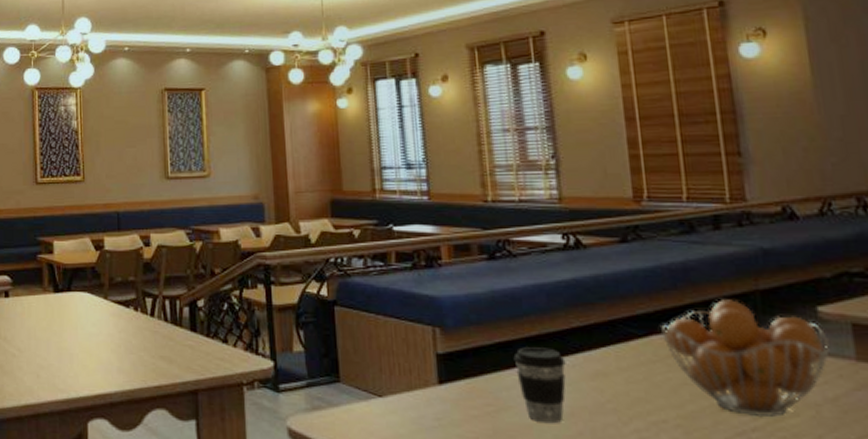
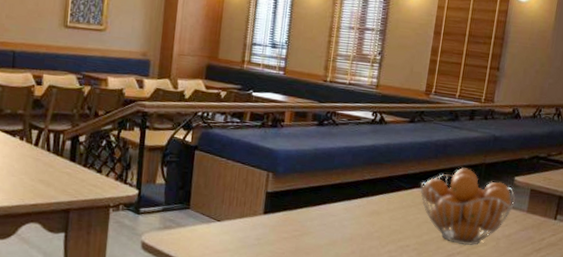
coffee cup: present [513,347,566,424] -> none [320,191,355,245]

